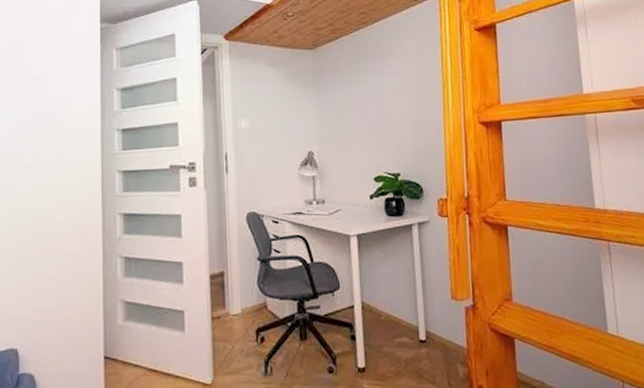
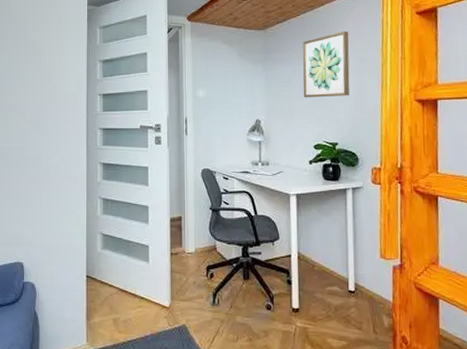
wall art: none [357,50,410,125] -> present [302,31,350,98]

